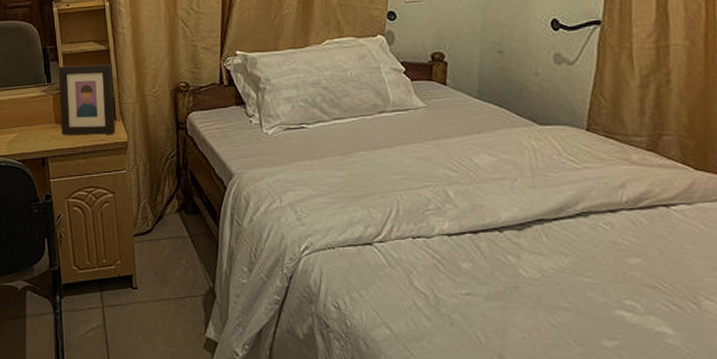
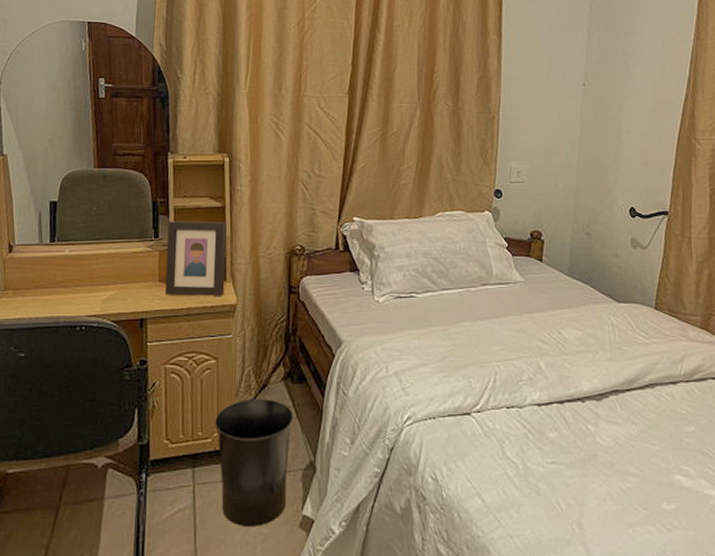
waste bin: none [116,230,191,346] -> present [214,399,294,526]

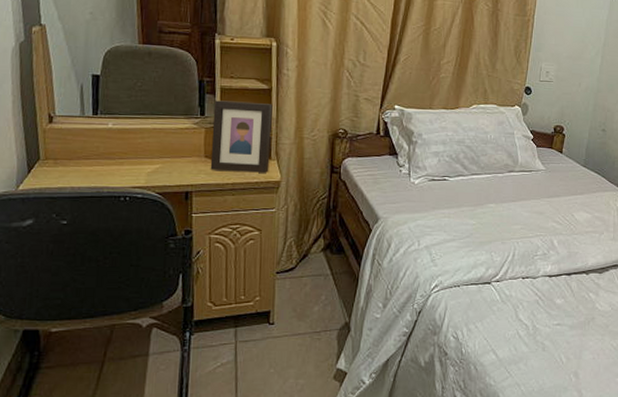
waste bin: present [214,399,294,526] -> none [256,267,332,378]

